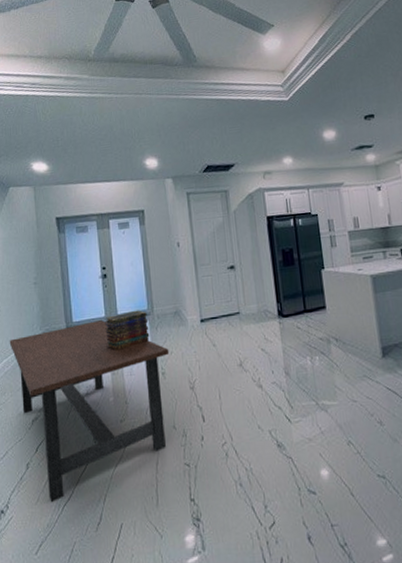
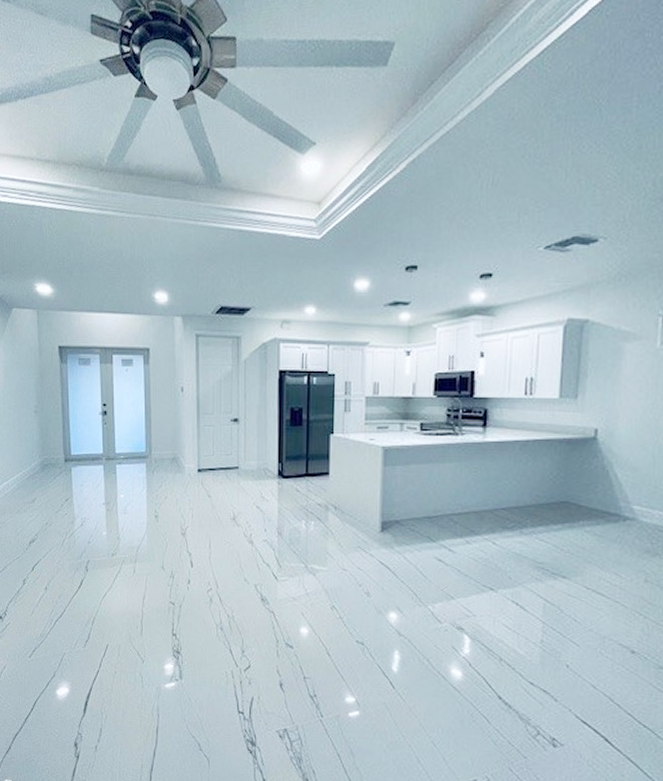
dining table: present [9,320,170,503] -> none [9,456,164,617]
book stack: present [105,310,150,351] -> none [102,451,146,488]

